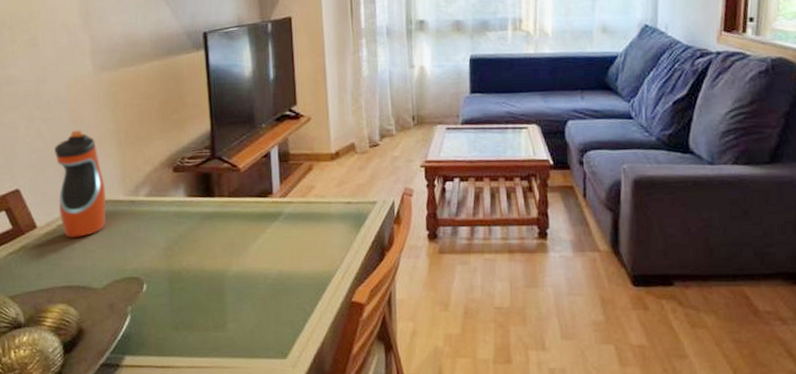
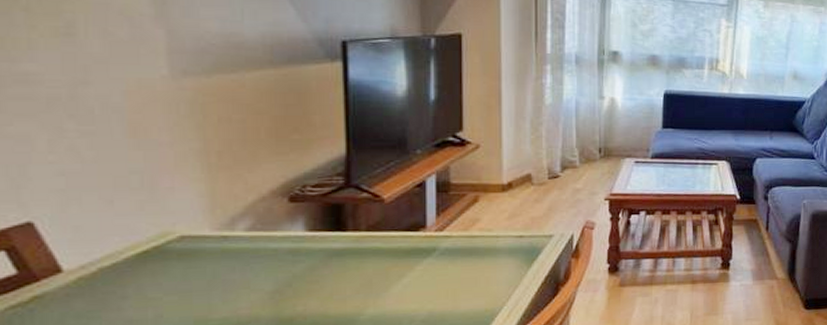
water bottle: present [54,130,106,239] -> none [99,148,182,284]

